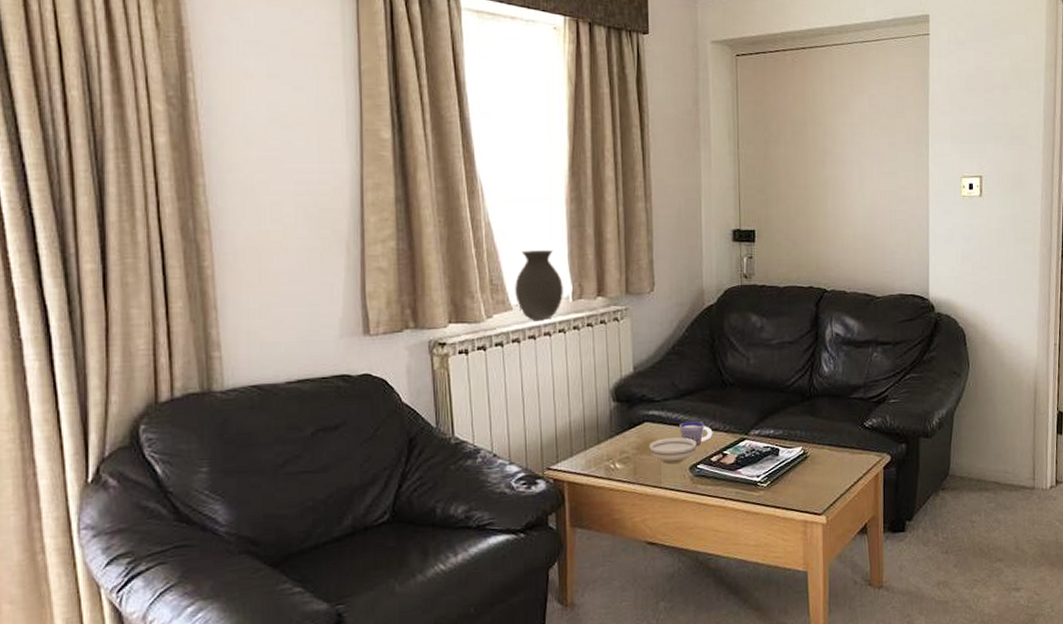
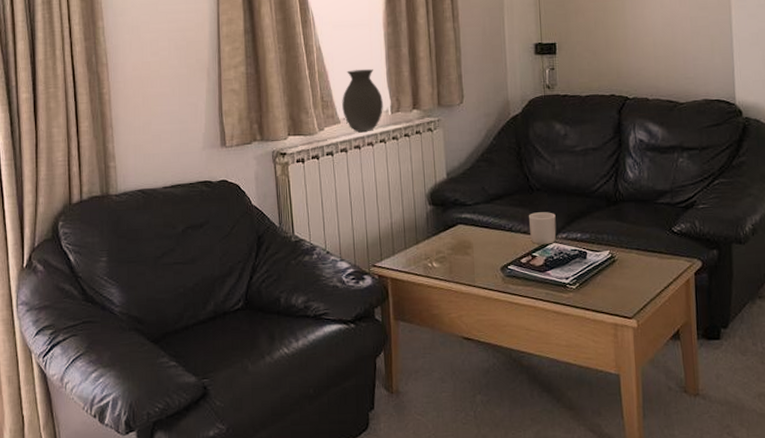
bowl: present [649,437,697,464] -> none [463,239,507,264]
cup: present [680,421,713,445] -> none [490,224,522,247]
mug: none [720,408,749,442] -> present [528,212,557,245]

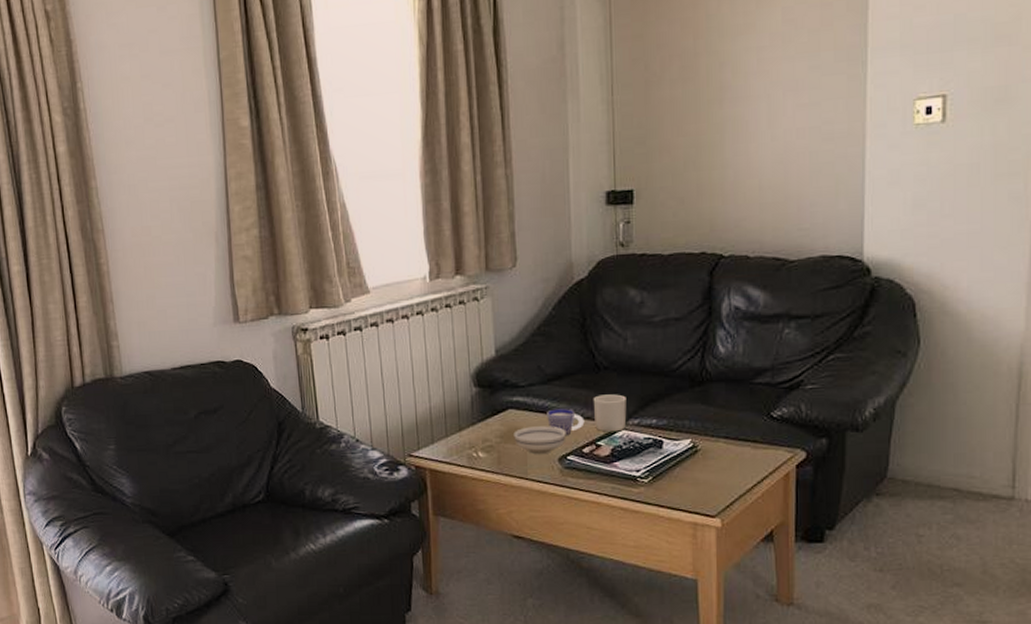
vase: present [342,69,383,132] -> none [371,228,420,303]
bowl: none [463,239,507,264] -> present [513,426,566,454]
cup: none [490,224,522,247] -> present [547,408,585,435]

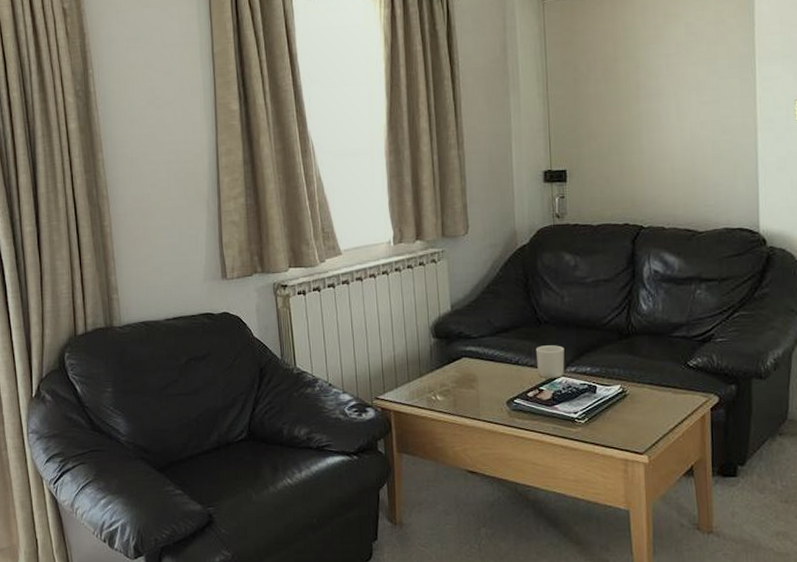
bowl: present [513,426,566,454] -> none [467,373,513,397]
cup: present [547,408,585,435] -> none [496,357,529,381]

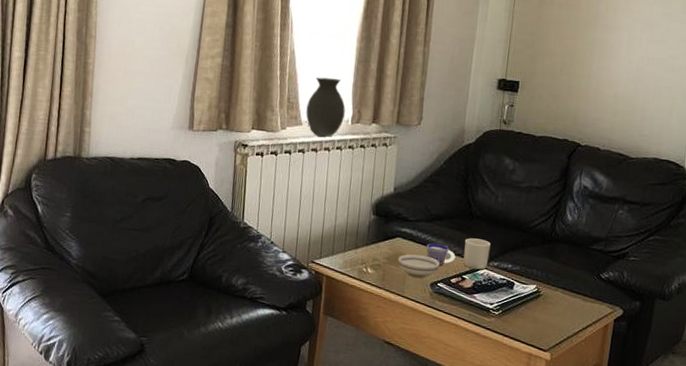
vase: none [343,199,386,263] -> present [306,77,346,137]
bowl: none [467,373,513,397] -> present [397,254,440,278]
cup: none [496,357,529,381] -> present [426,243,456,266]

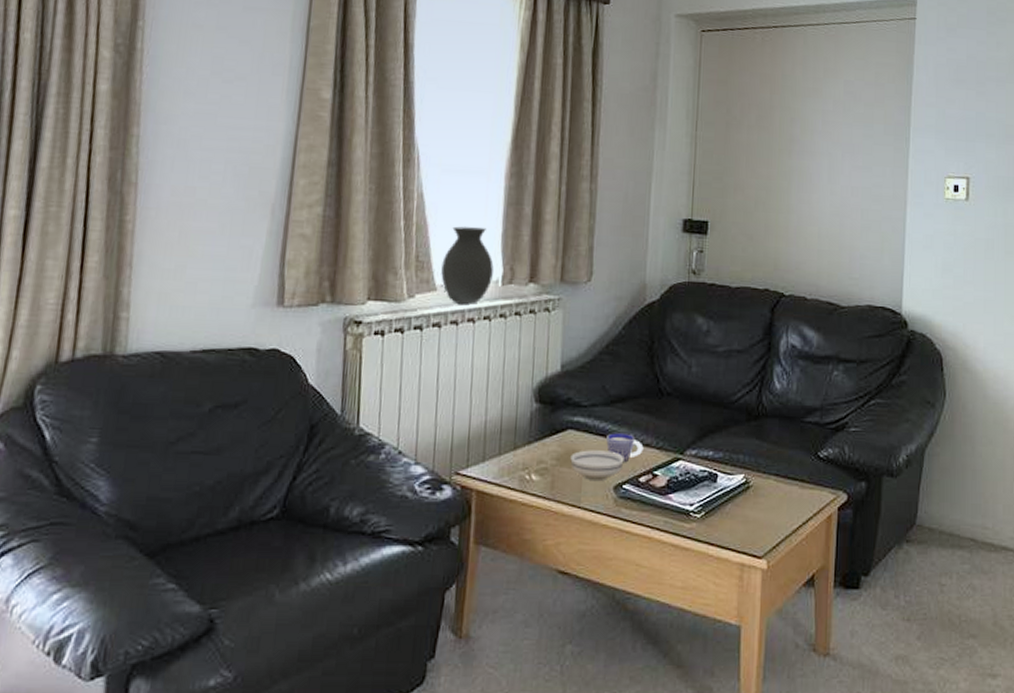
mug: present [463,238,491,270] -> none [653,421,686,462]

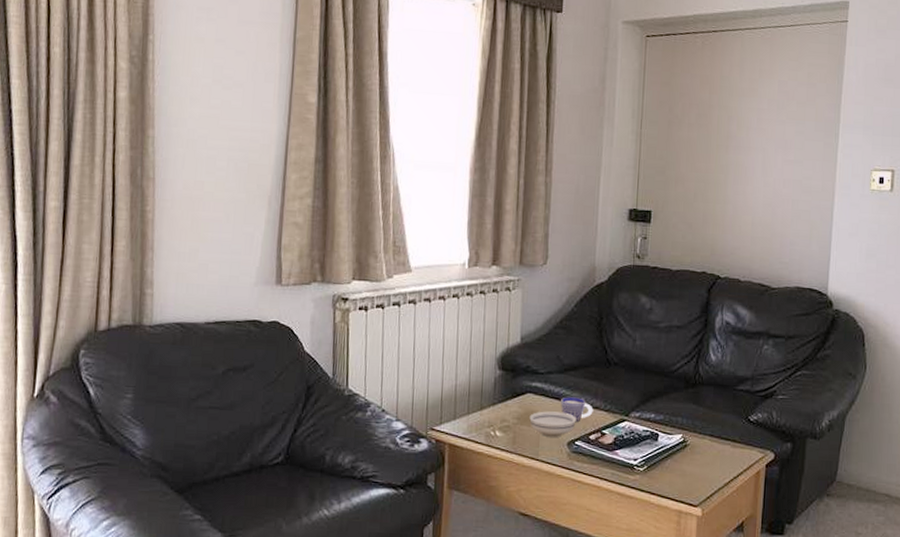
vase: present [441,226,494,304] -> none [415,215,461,284]

